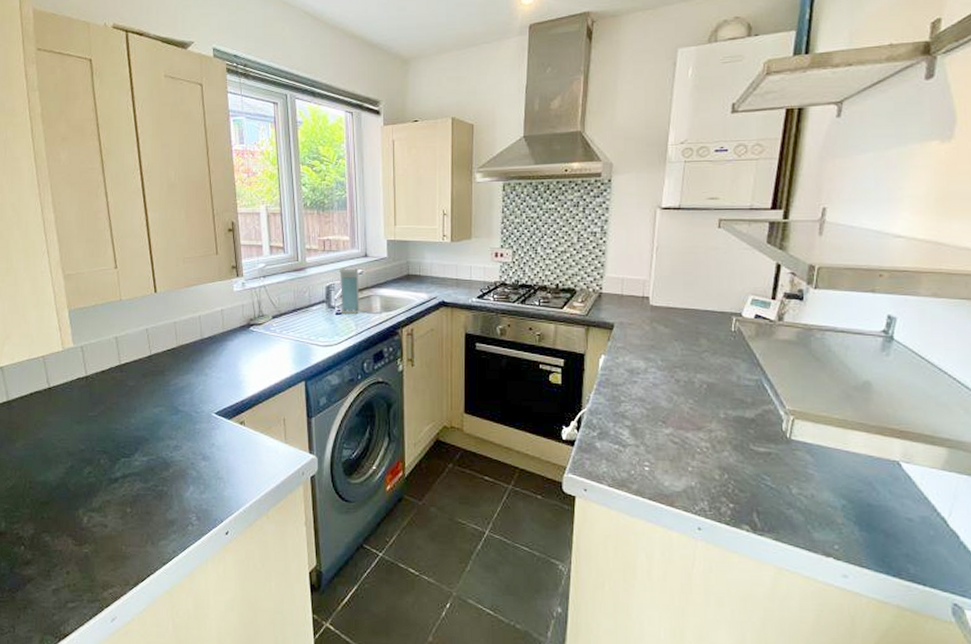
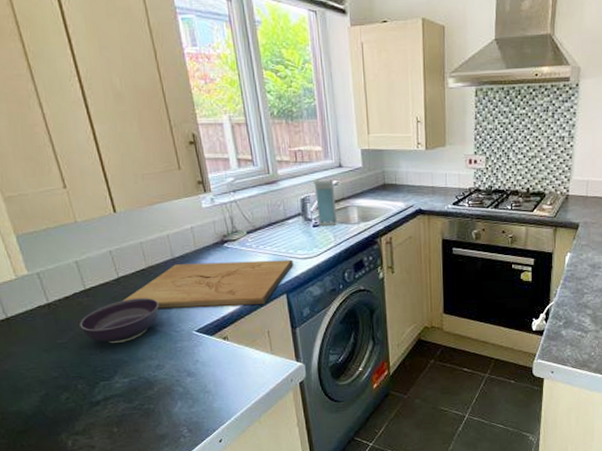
bowl: none [111,376,184,421] -> present [79,298,160,344]
cutting board: none [152,345,314,390] -> present [122,259,294,309]

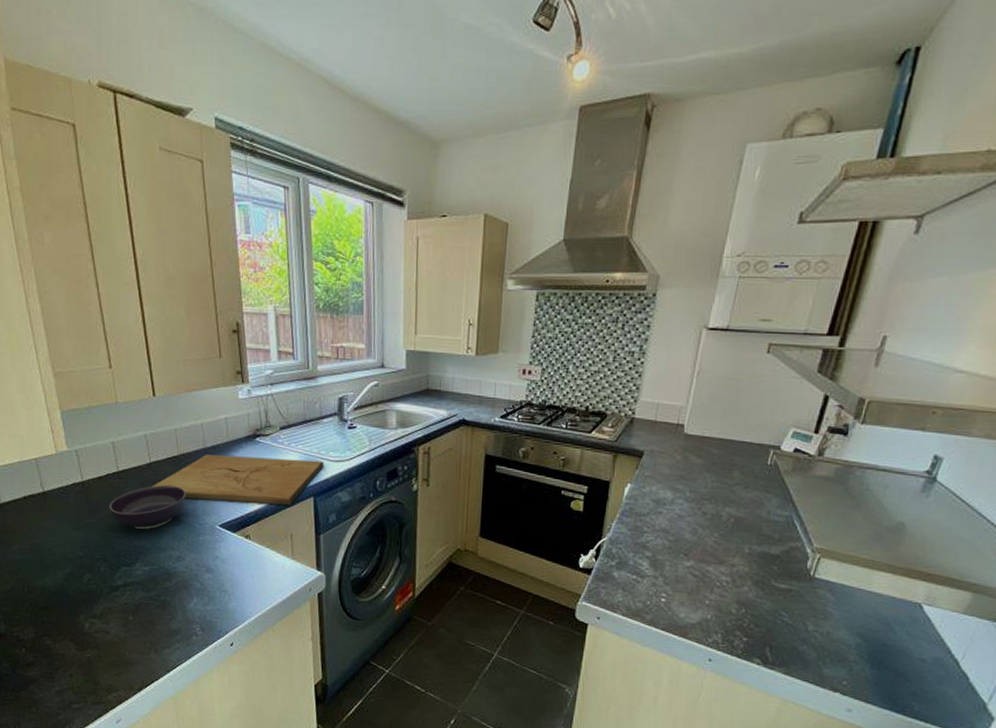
soap dispenser: present [314,178,338,226] -> none [353,378,375,429]

